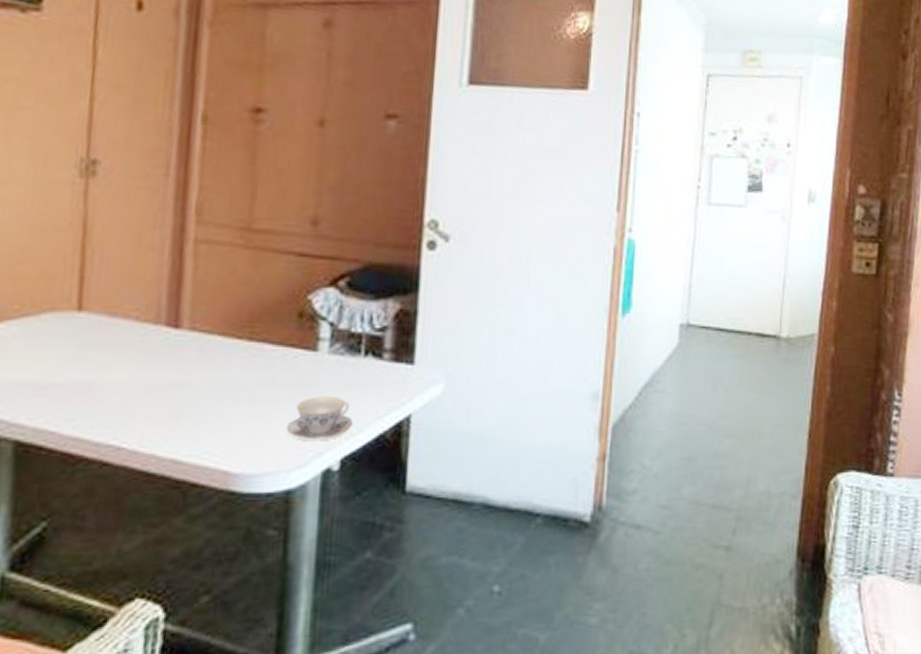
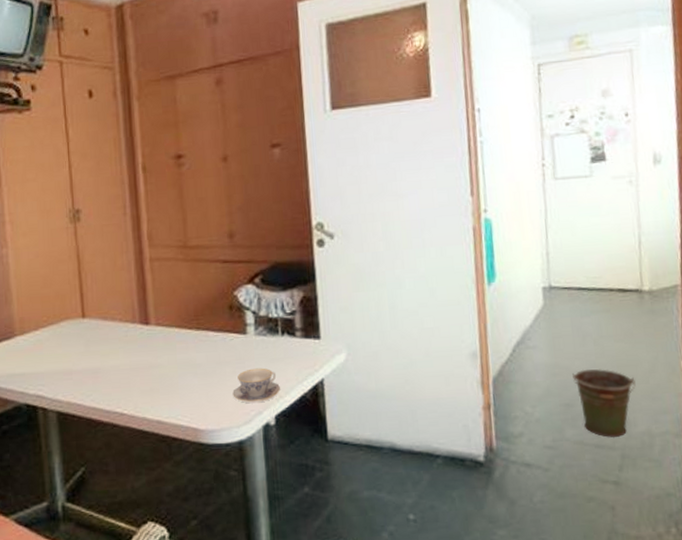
bucket: none [698,419,761,498] -> present [572,369,636,438]

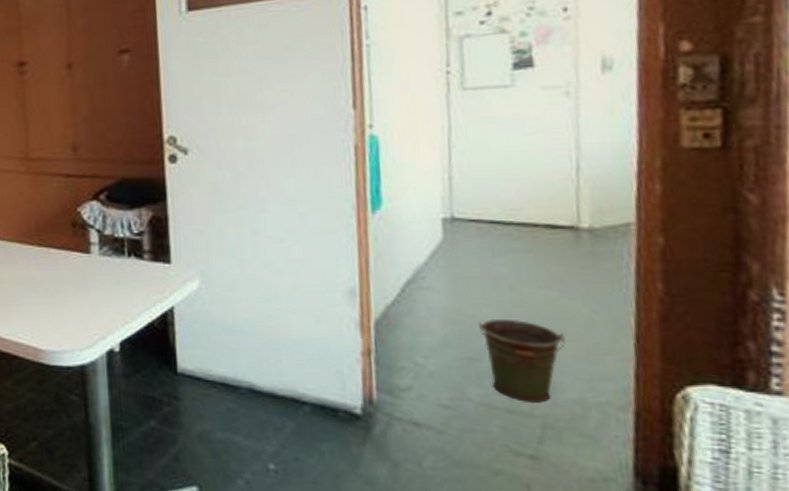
teacup: present [232,368,280,404] -> none [75,290,126,327]

